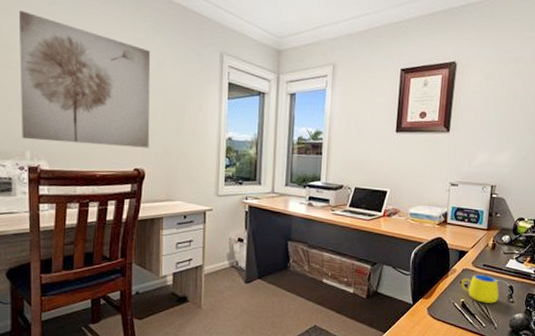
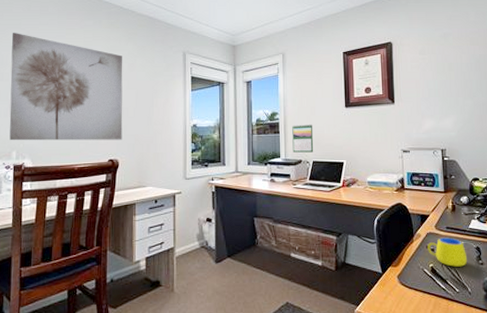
calendar: none [334,146,359,178] -> present [292,123,314,153]

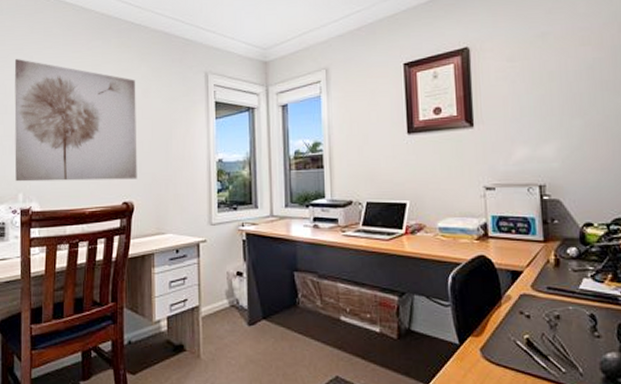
calendar: present [292,123,314,153] -> none [339,155,368,192]
mug: present [427,237,468,267] -> none [521,301,578,339]

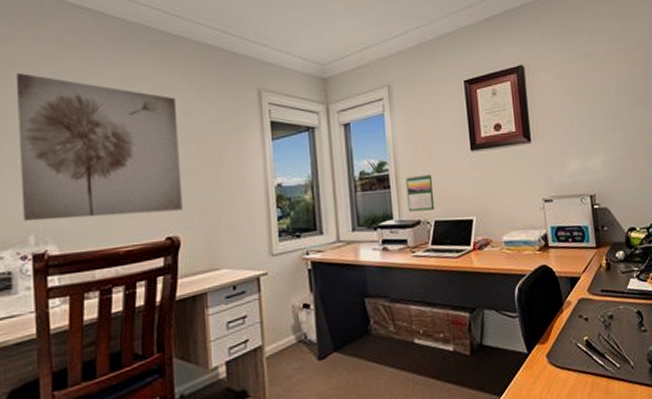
calendar: none [339,155,368,192] -> present [406,173,435,212]

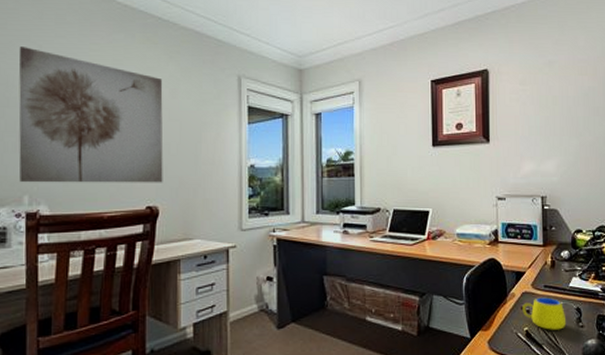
calendar: present [406,173,435,212] -> none [369,165,395,199]
mug: none [580,302,628,338] -> present [522,297,567,330]

